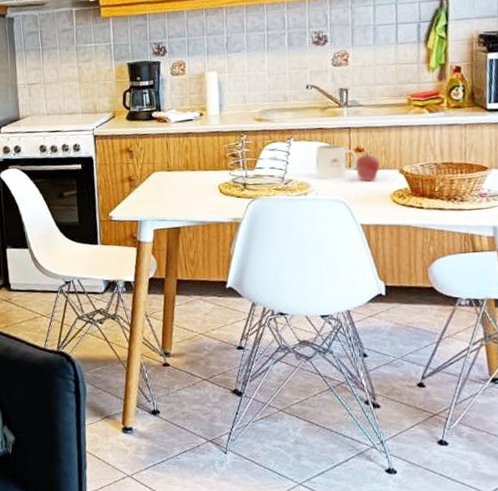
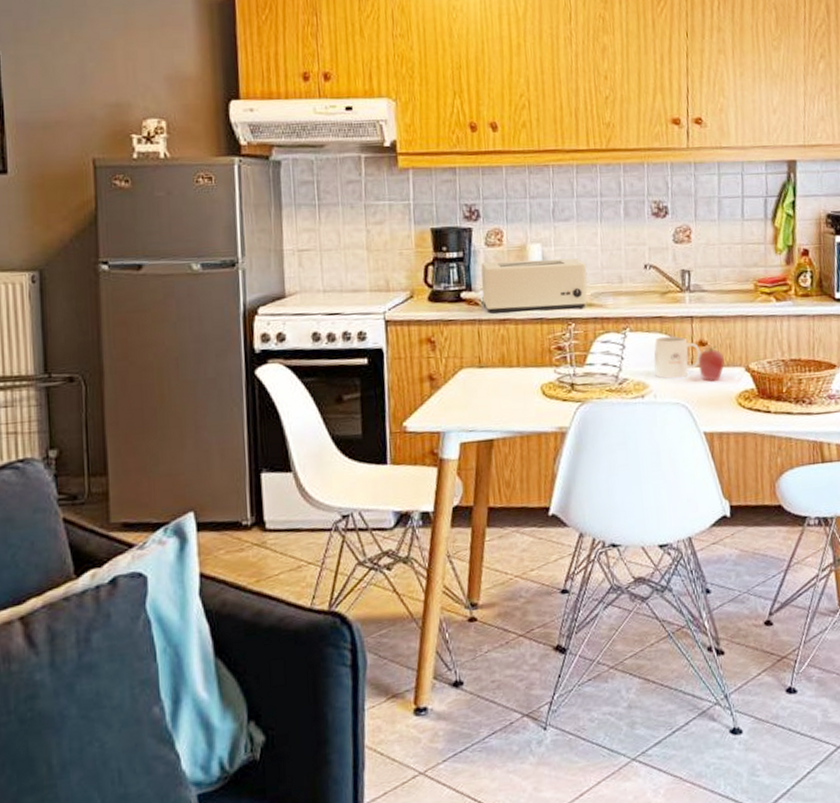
toaster: none [168,82,257,128] -> present [481,258,588,313]

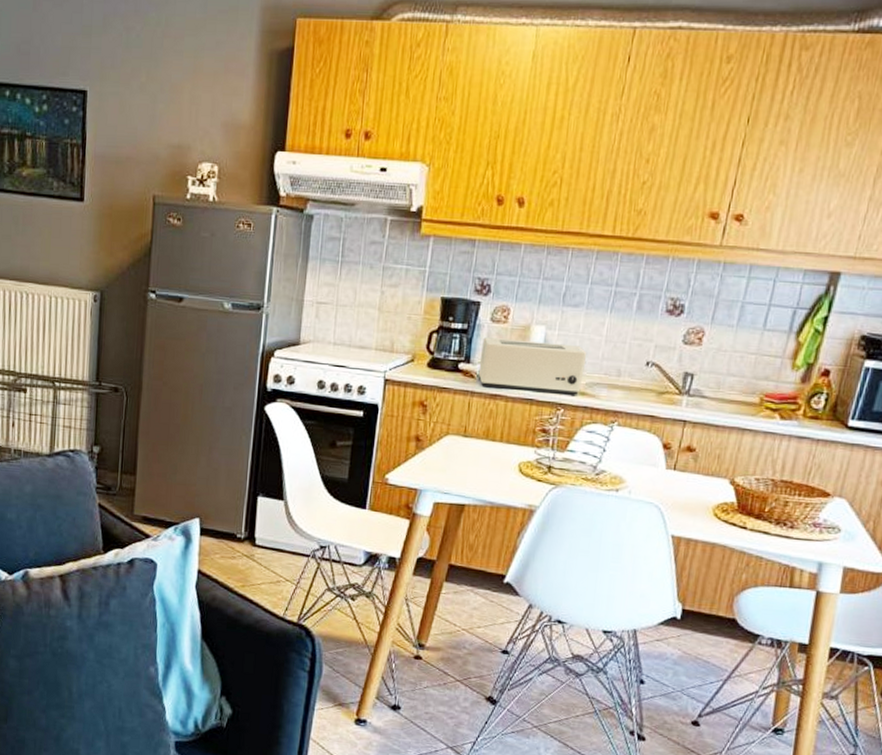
mug: present [653,336,701,379] -> none [634,435,687,480]
fruit: present [698,345,725,381] -> none [680,453,710,488]

